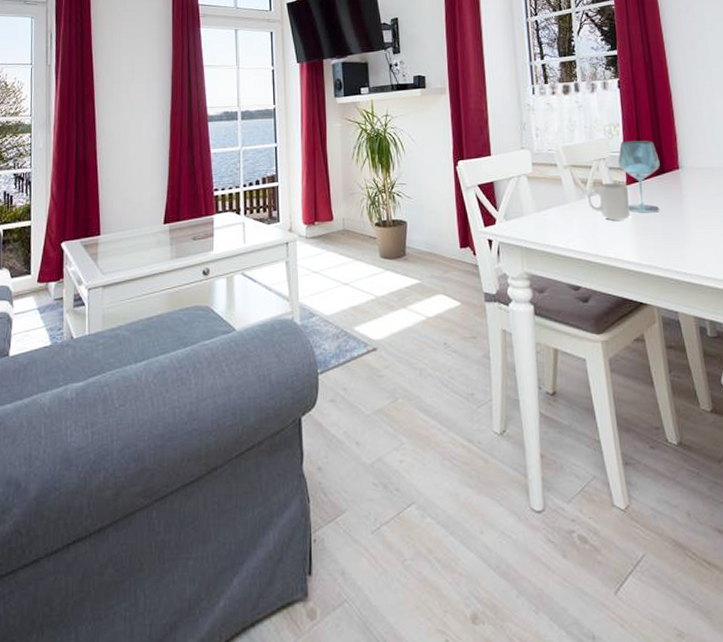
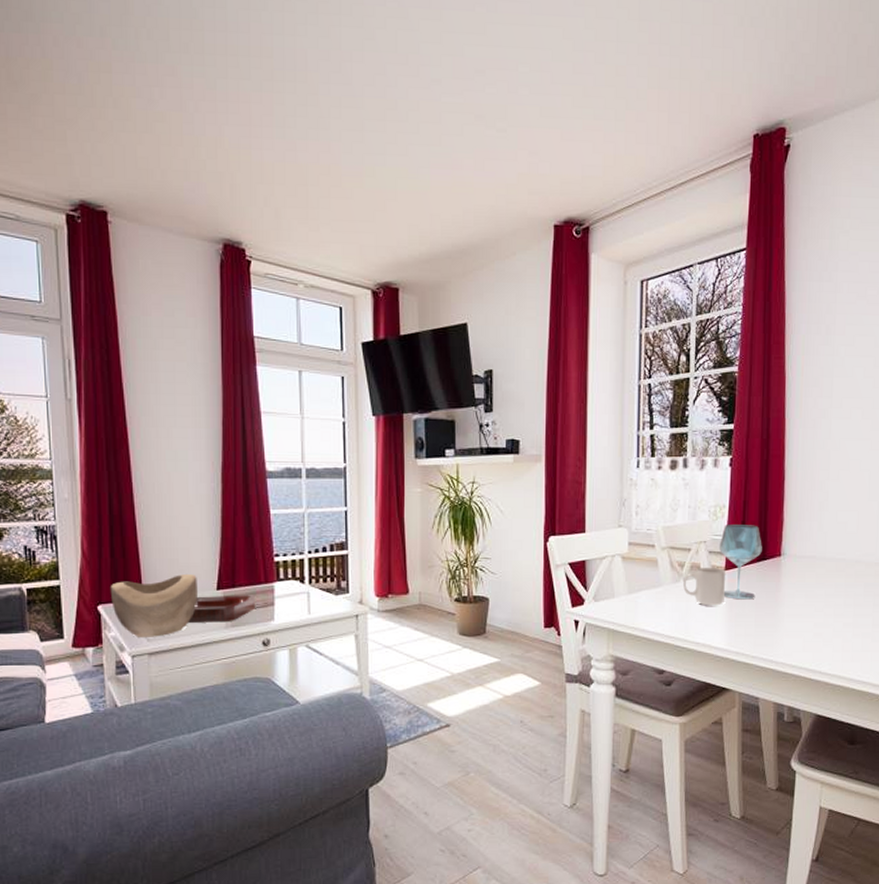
decorative bowl: none [72,210,148,272] -> present [110,573,199,638]
decorative tray: none [138,227,197,255] -> present [188,595,255,623]

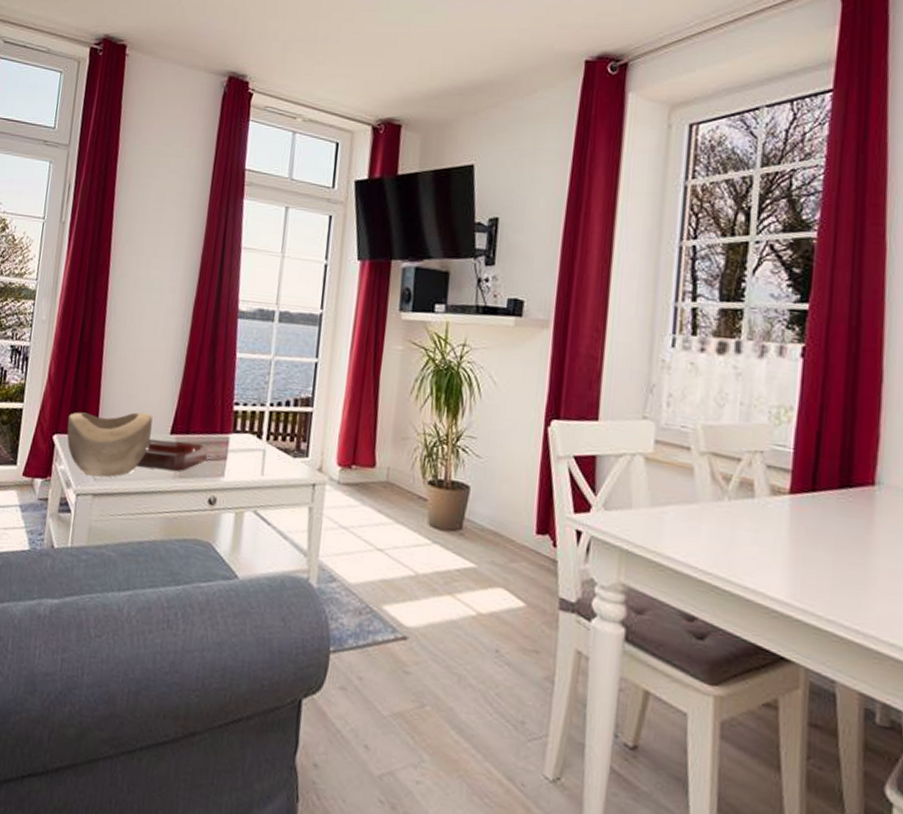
cup: present [683,568,726,606] -> none [728,485,792,542]
wine glass: present [718,525,762,600] -> none [781,432,847,540]

